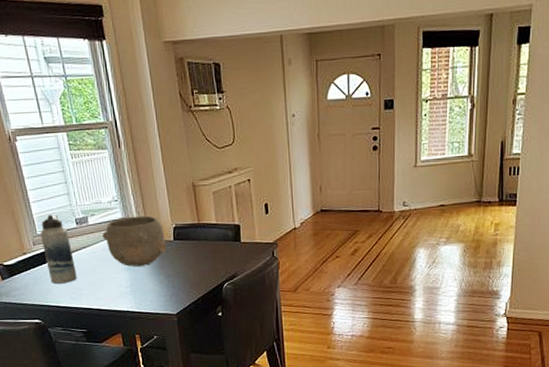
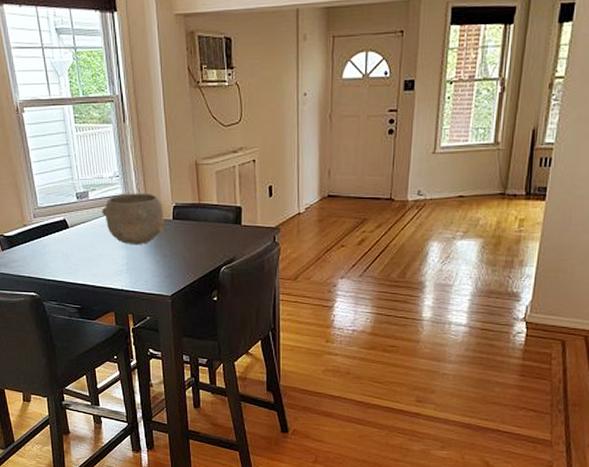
water bottle: present [40,215,77,284] -> none [41,188,74,257]

